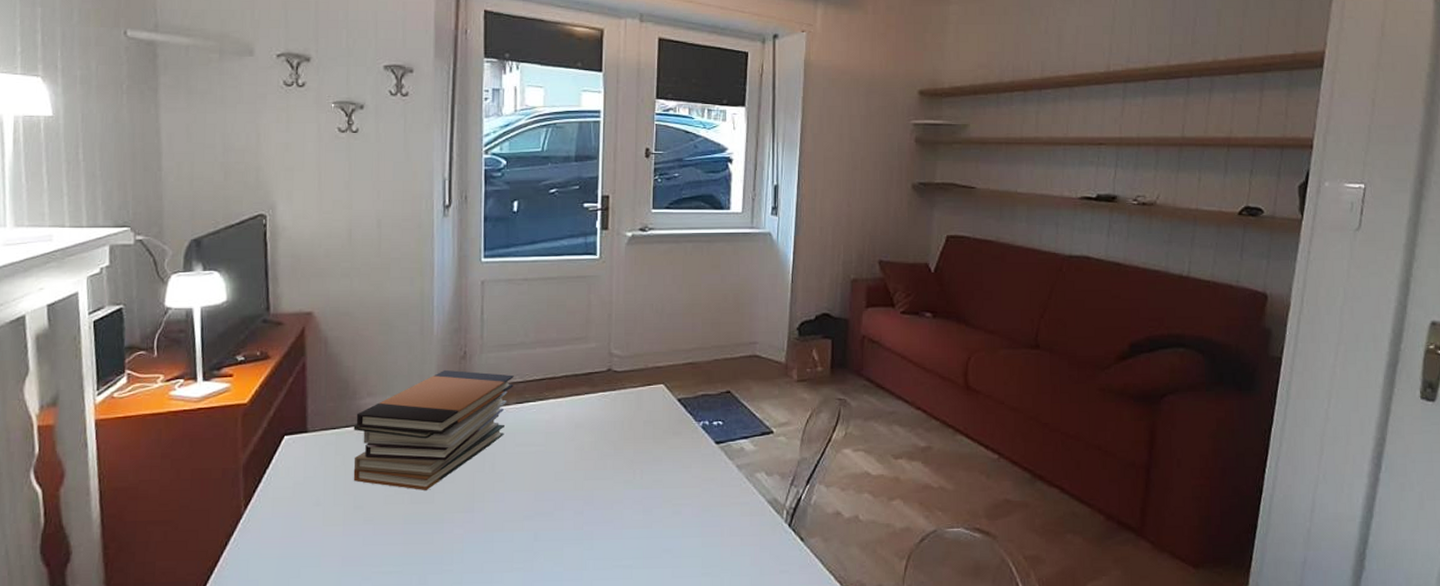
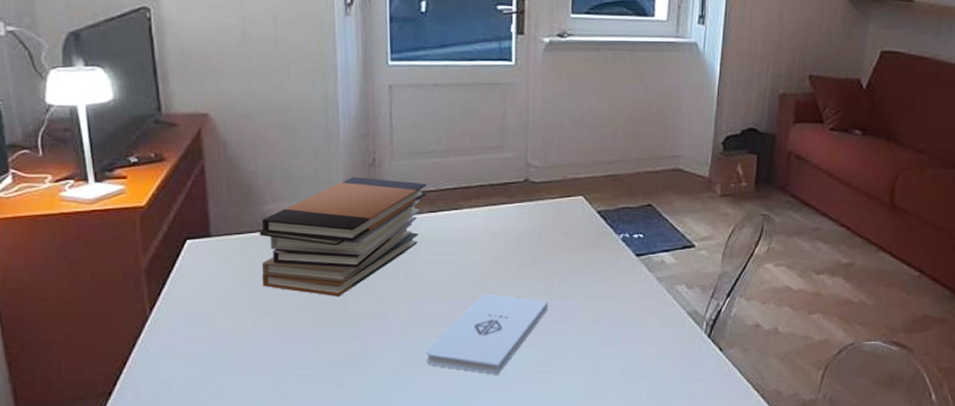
notepad: none [508,484,629,570] -> present [426,293,548,375]

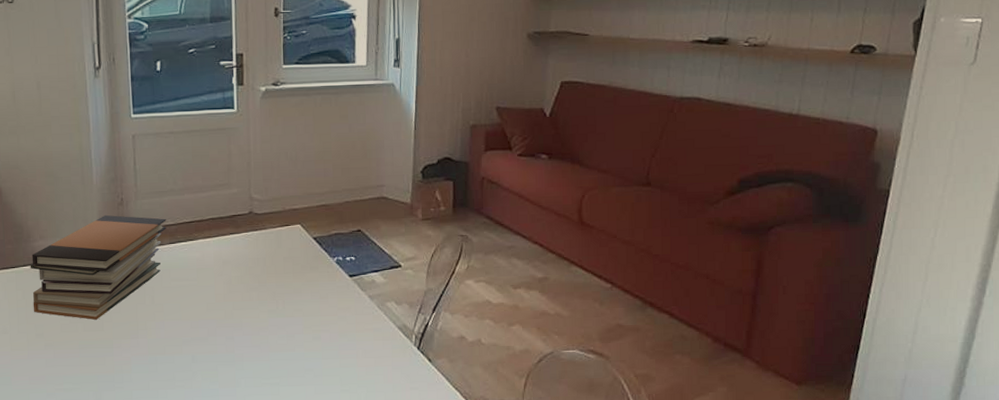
notepad: present [426,293,548,375] -> none [171,314,274,387]

